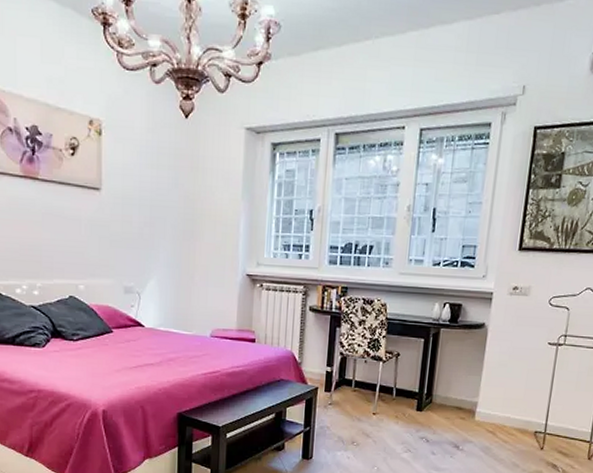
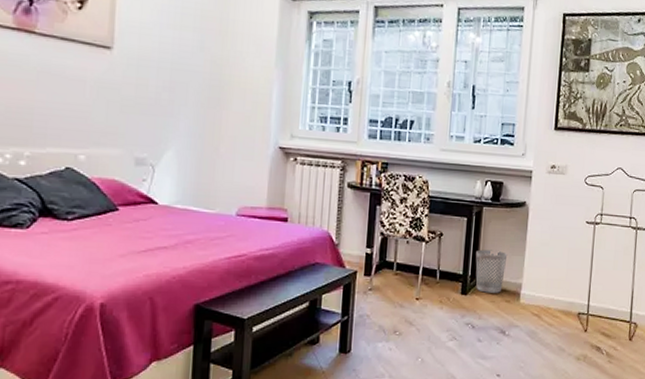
wastebasket: none [431,369,464,410] -> present [475,249,508,293]

